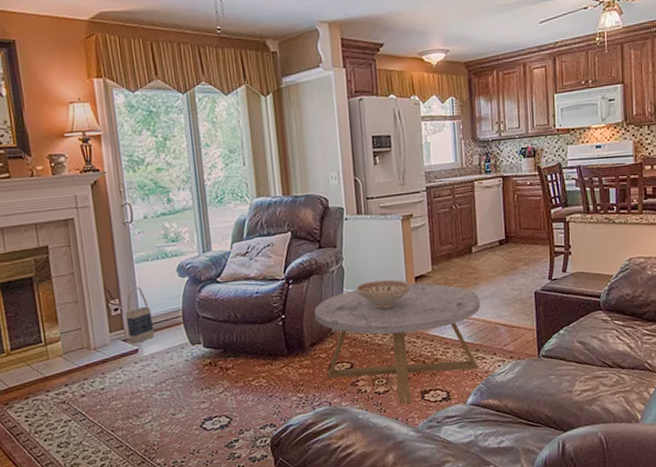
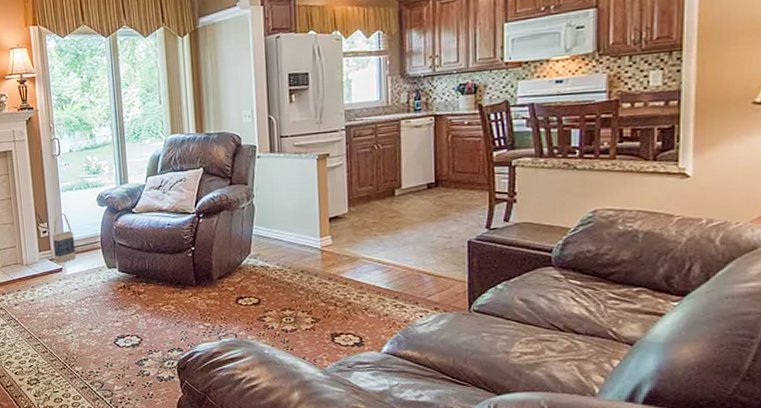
coffee table: present [314,283,481,404] -> none [223,224,403,344]
decorative bowl: present [357,279,410,310] -> none [267,219,323,248]

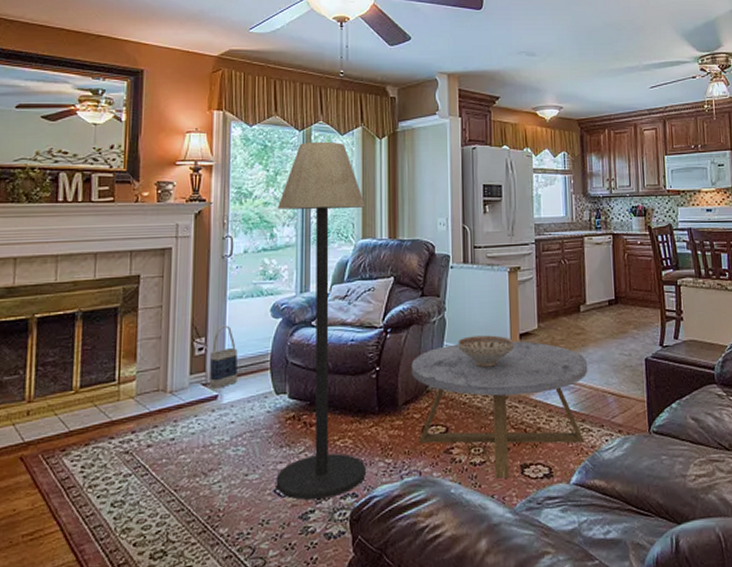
floor lamp: none [93,44,188,350] -> present [276,141,366,500]
coffee table: none [223,224,403,344] -> present [411,341,588,479]
decorative bowl: none [267,219,323,248] -> present [458,335,514,368]

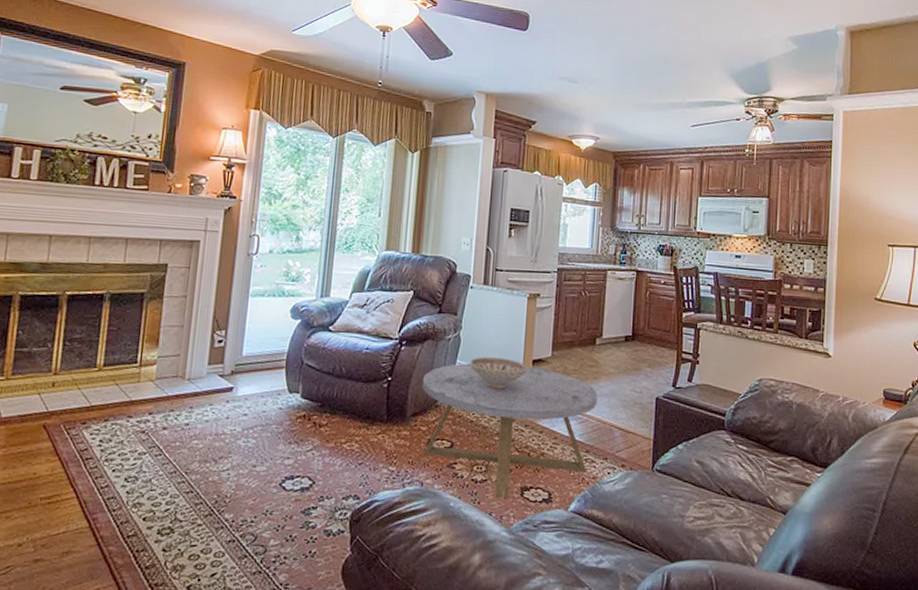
bag: present [210,325,238,389] -> none [226,320,256,381]
floor lamp: present [276,141,366,500] -> none [282,149,392,497]

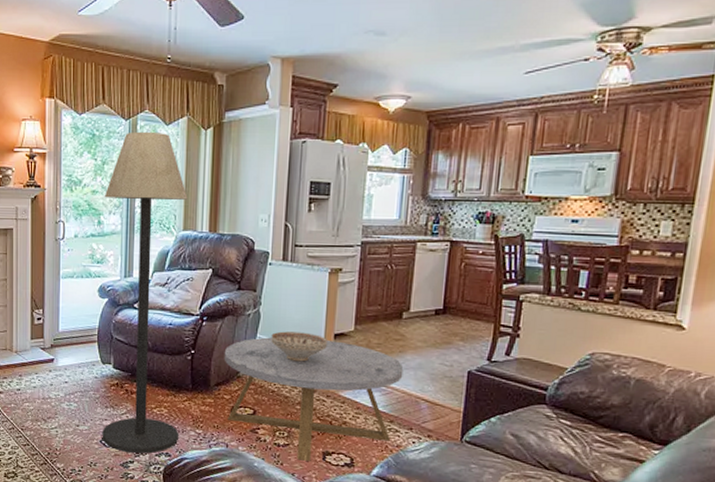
floor lamp: none [282,149,392,497] -> present [102,131,188,454]

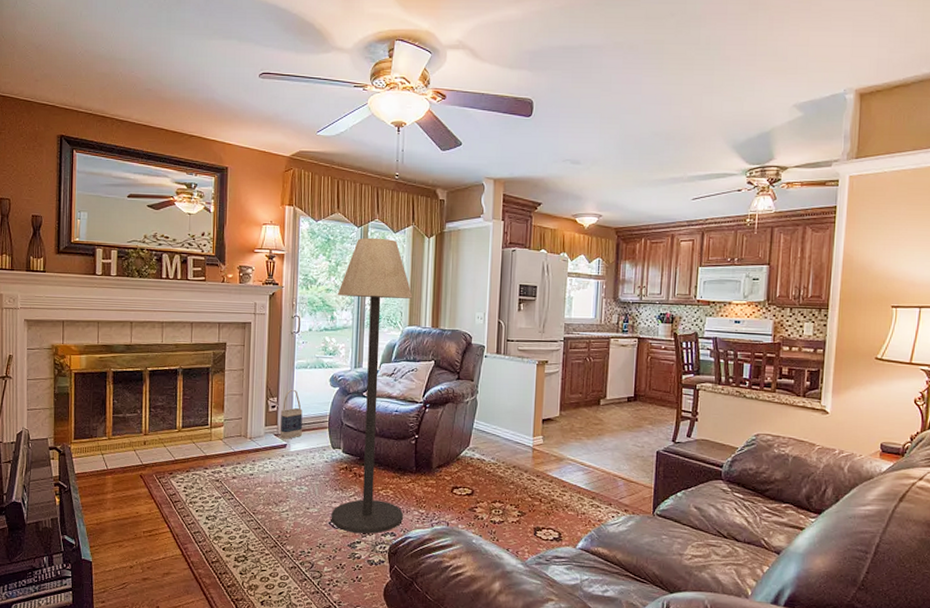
bag: none [47,300,70,353] -> present [280,389,303,439]
coffee table: present [224,337,404,461] -> none [445,422,602,537]
decorative bowl: present [271,331,327,362] -> none [487,417,536,445]

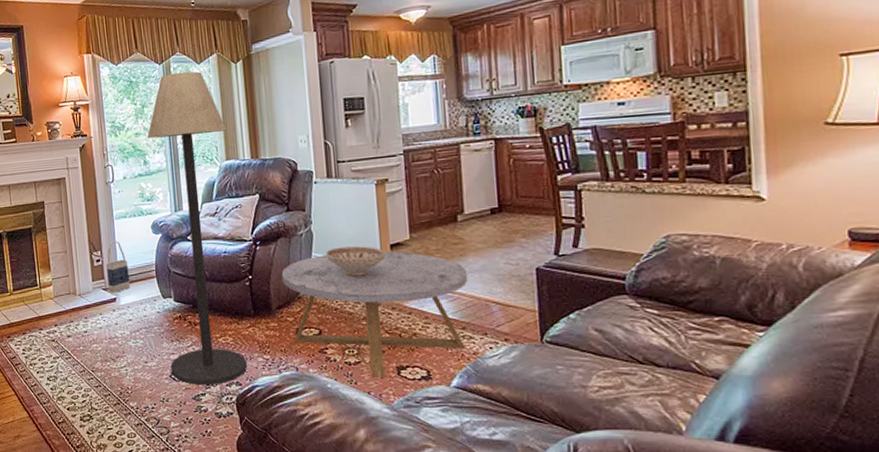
coffee table: none [445,422,602,537] -> present [281,251,468,377]
decorative bowl: none [487,417,536,445] -> present [326,246,385,277]

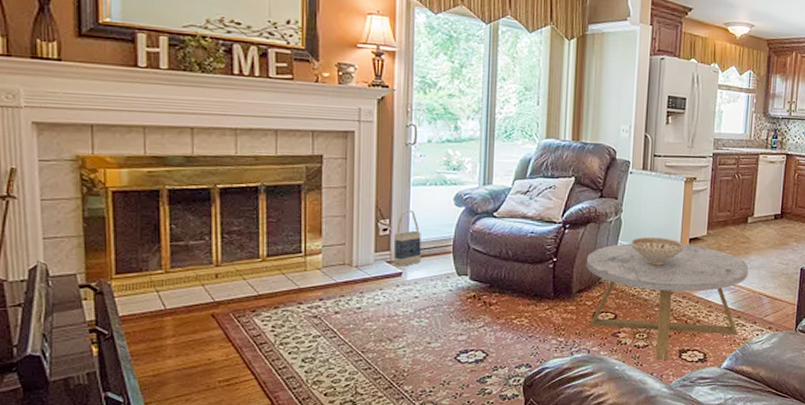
floor lamp: present [146,71,247,384] -> none [456,36,551,367]

